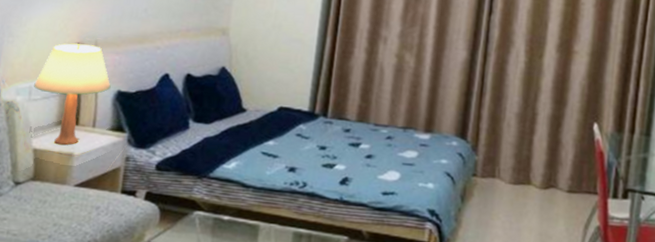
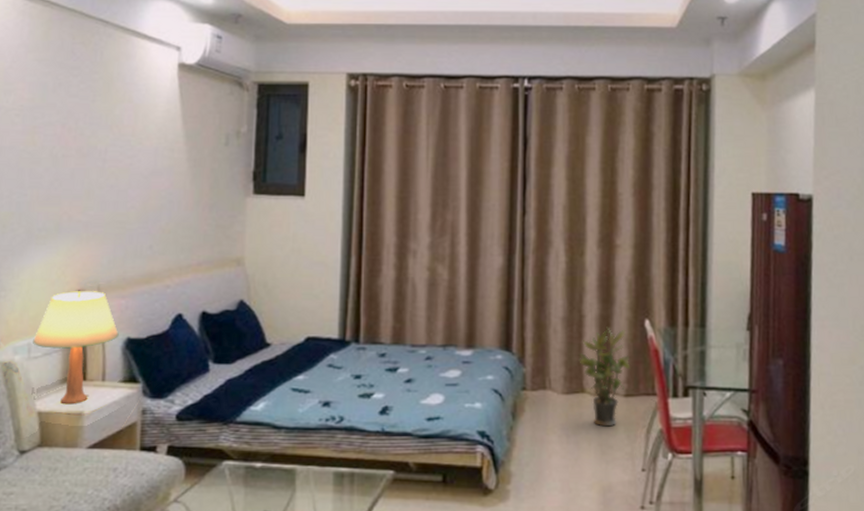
potted plant: none [528,126,576,219] -> present [579,327,631,427]

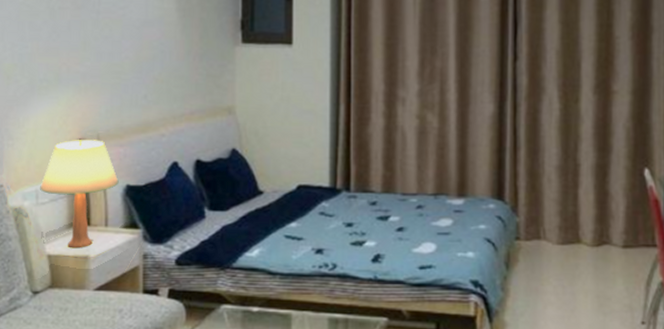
potted plant: present [579,327,631,427] -> none [574,176,629,278]

